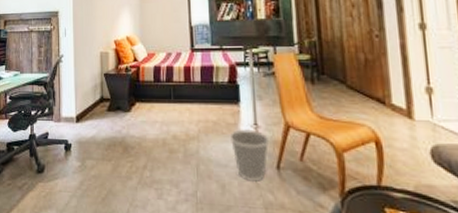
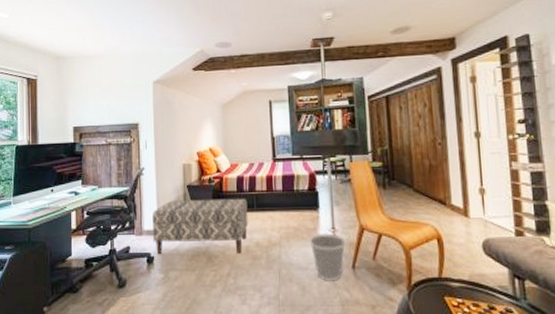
bench: none [71,88,165,146] -> present [152,198,249,254]

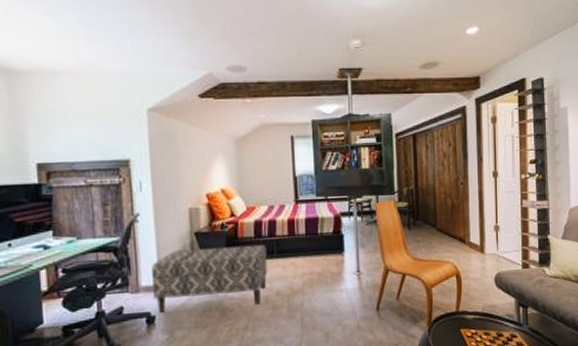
wastebasket: present [309,233,346,281] -> none [333,276,371,325]

